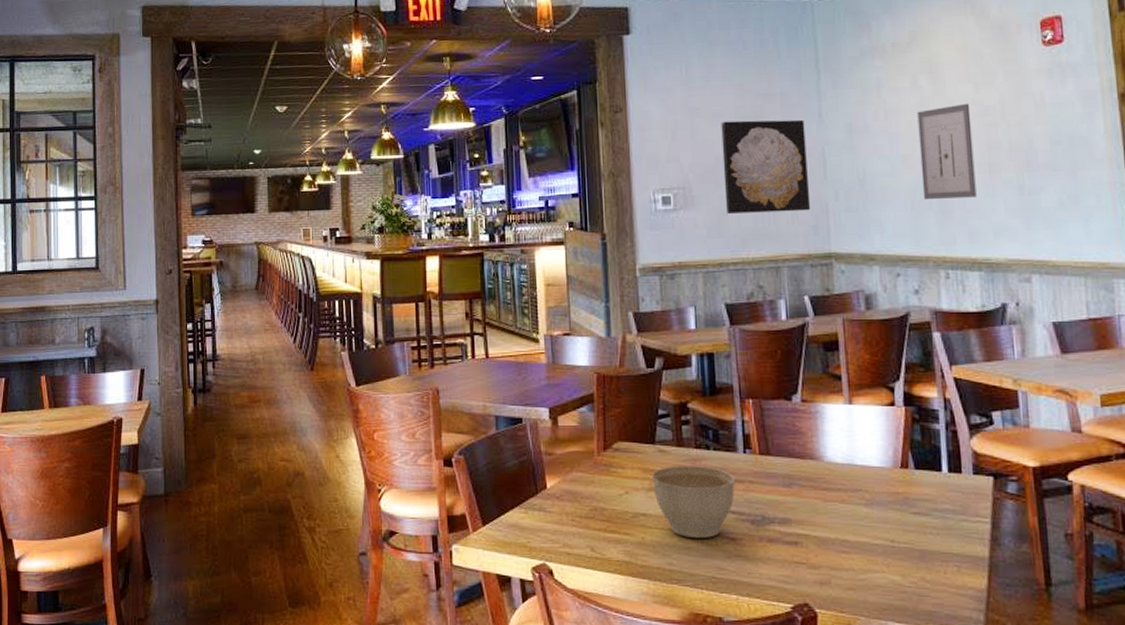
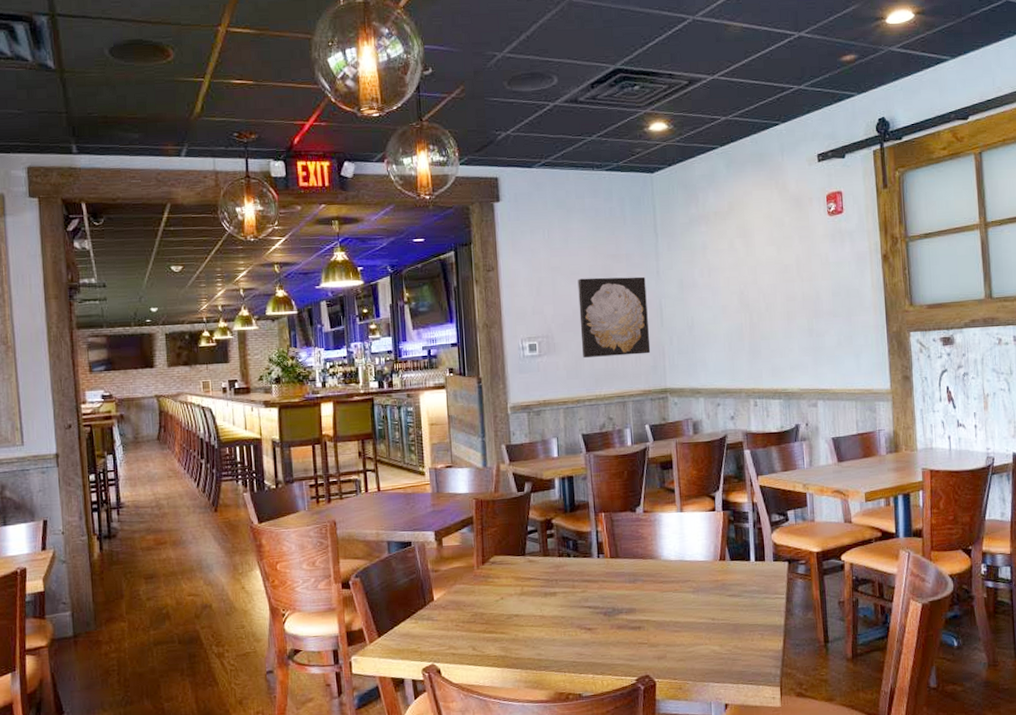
planter bowl: present [651,466,735,538] -> none [522,571,591,631]
wall art: present [917,103,977,200] -> none [733,263,778,343]

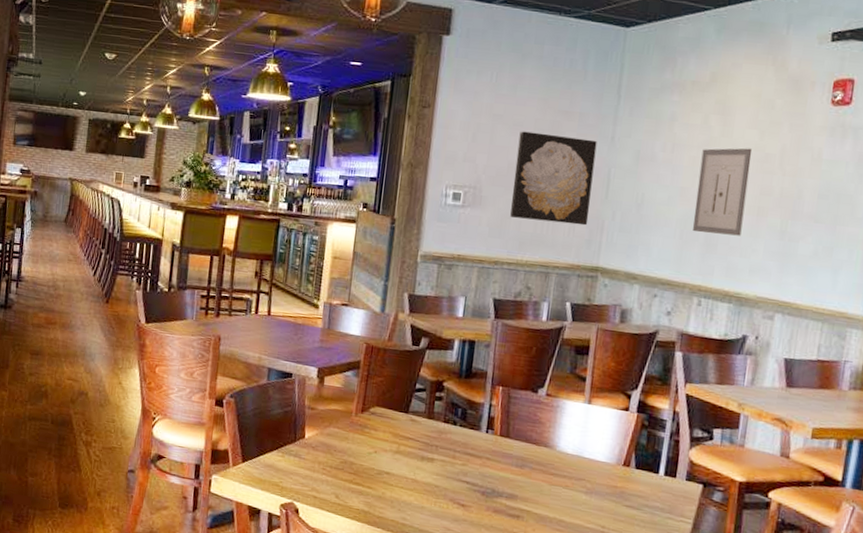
wall art: none [733,263,778,343] -> present [693,148,753,236]

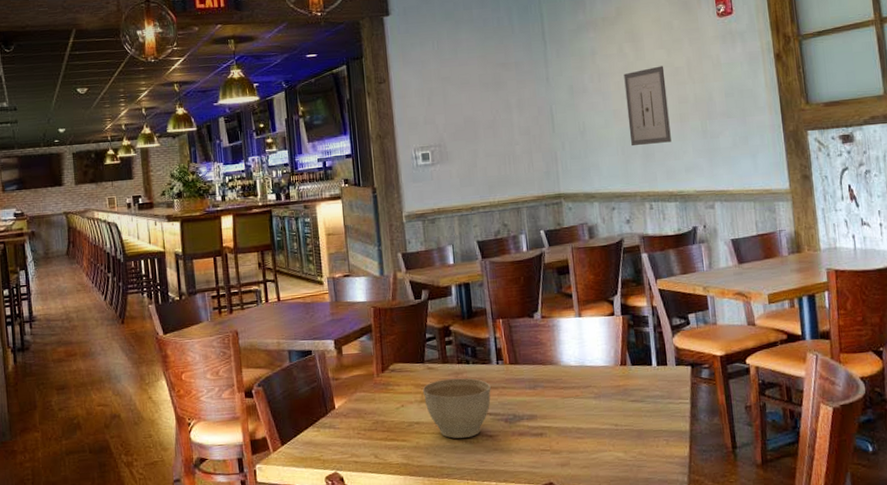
planter bowl: none [399,434,475,502] -> present [422,378,491,439]
wall art: present [510,131,597,226] -> none [468,83,543,165]

